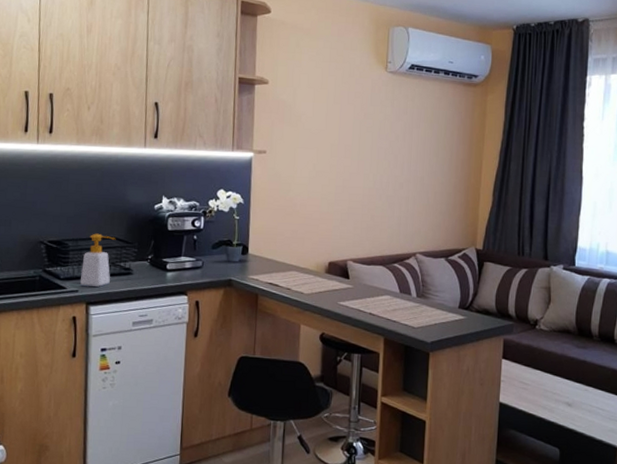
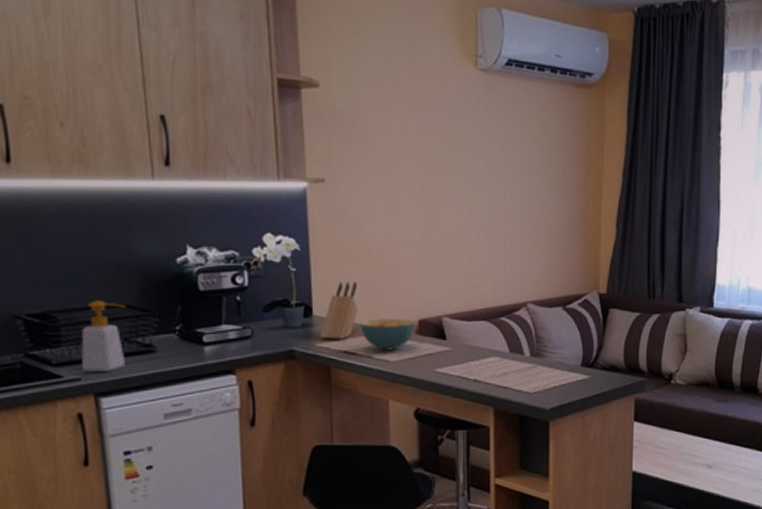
knife block: none [252,229,284,274] -> present [319,282,358,339]
cereal bowl: none [283,259,326,285] -> present [360,319,416,351]

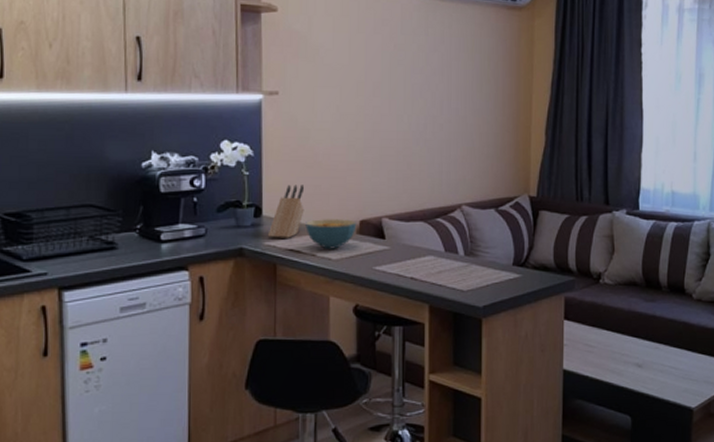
soap bottle: present [81,300,127,372] -> none [48,201,94,267]

